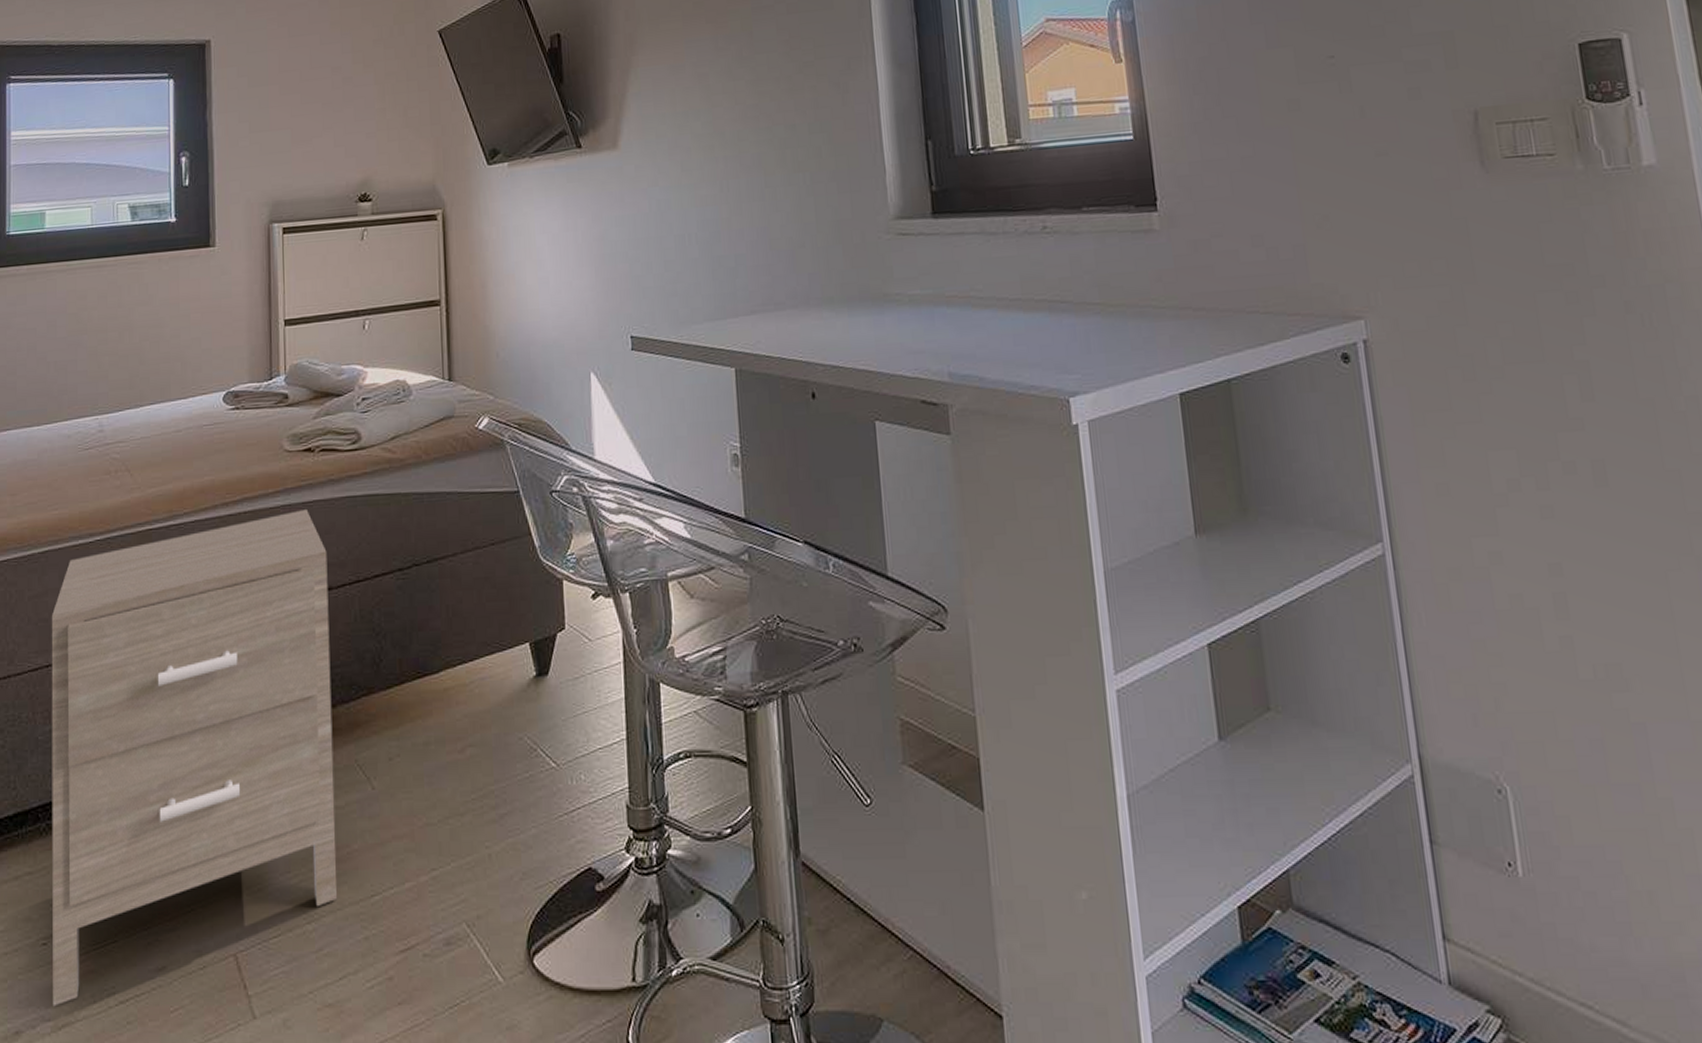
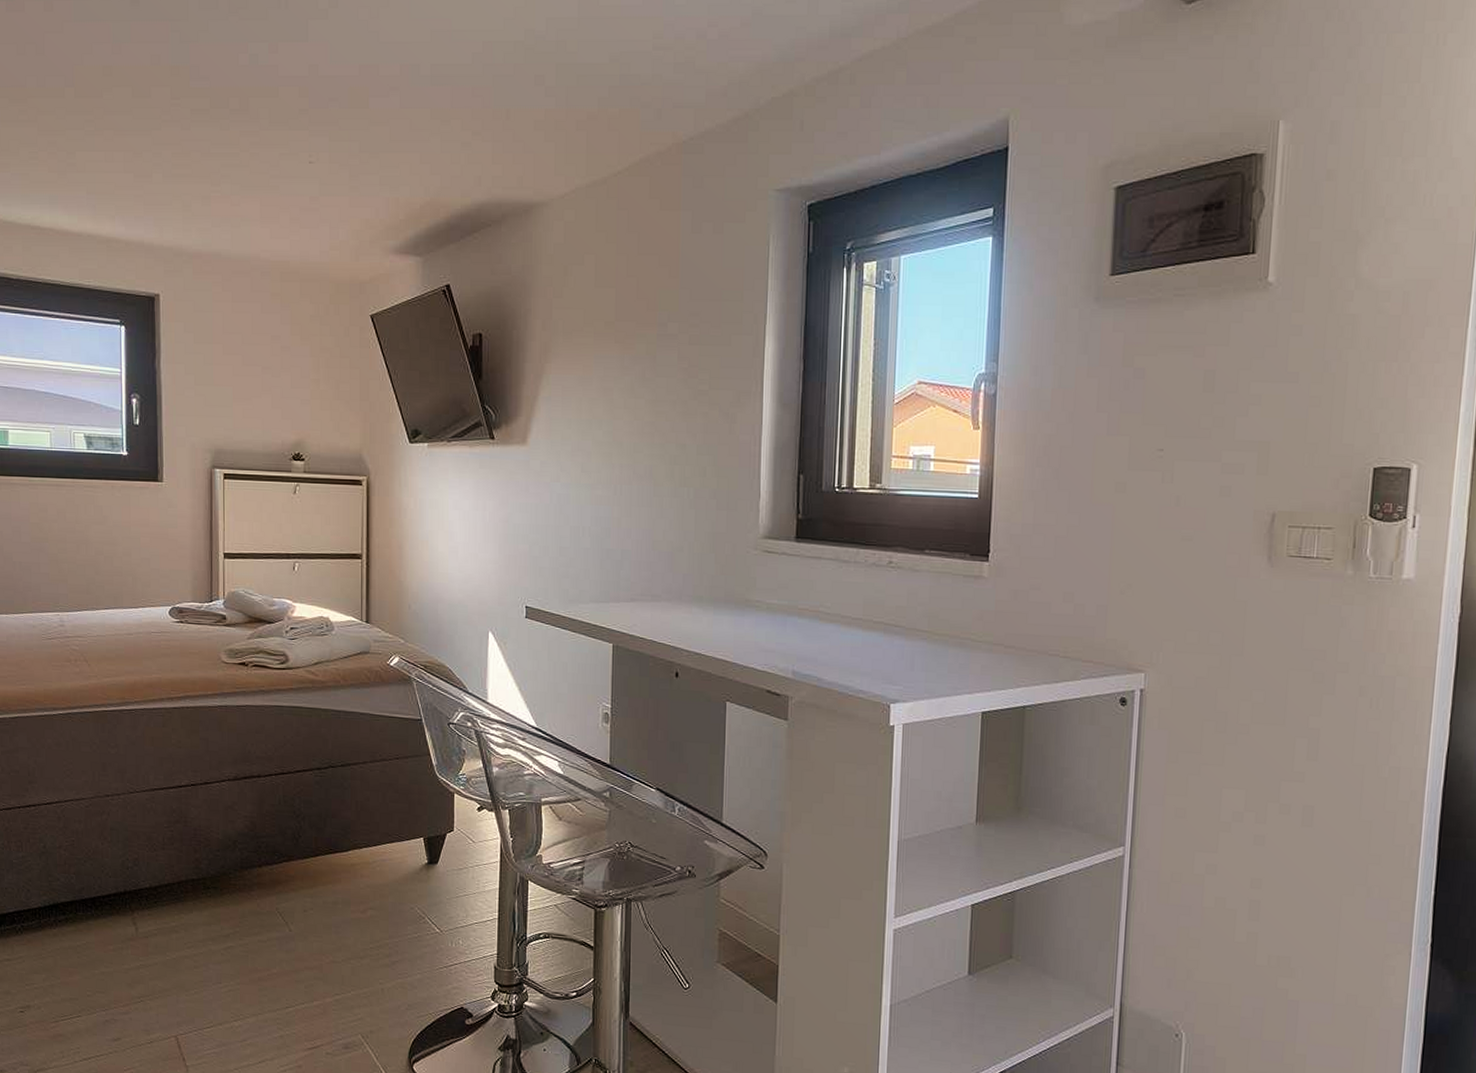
nightstand: present [51,510,338,1007] -> none [21,711,259,1056]

